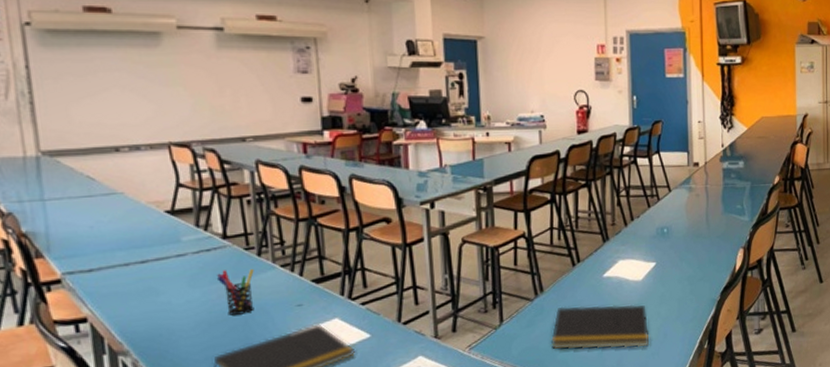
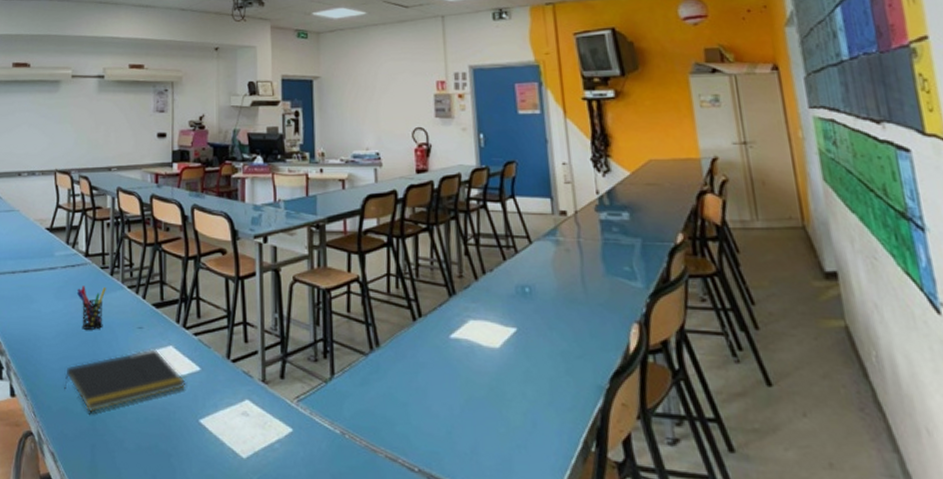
notepad: present [550,304,650,350] -> none [387,367,513,435]

